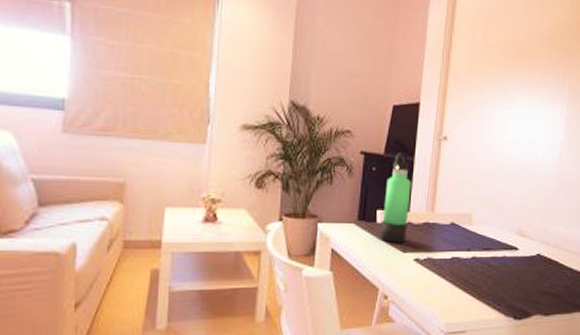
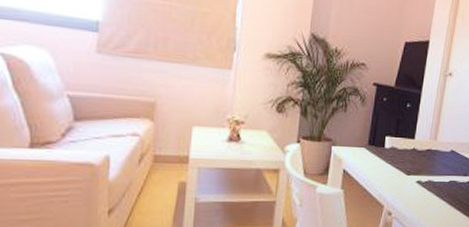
thermos bottle: present [381,152,412,243] -> none [388,85,418,167]

